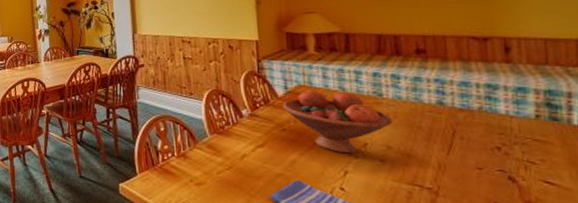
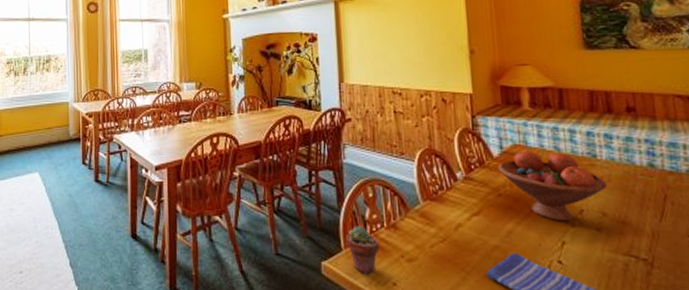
potted succulent: none [141,155,171,195] -> present [346,226,380,275]

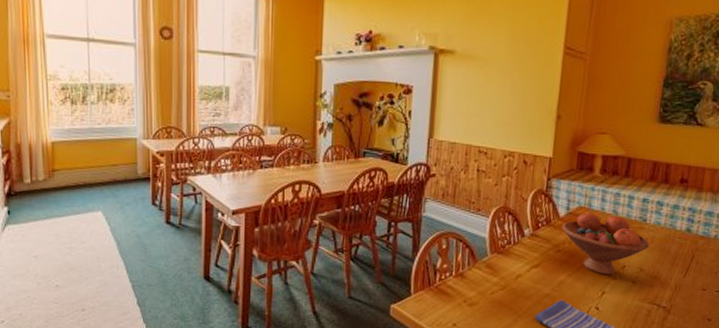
potted succulent: present [346,226,380,275] -> none [416,274,446,316]

